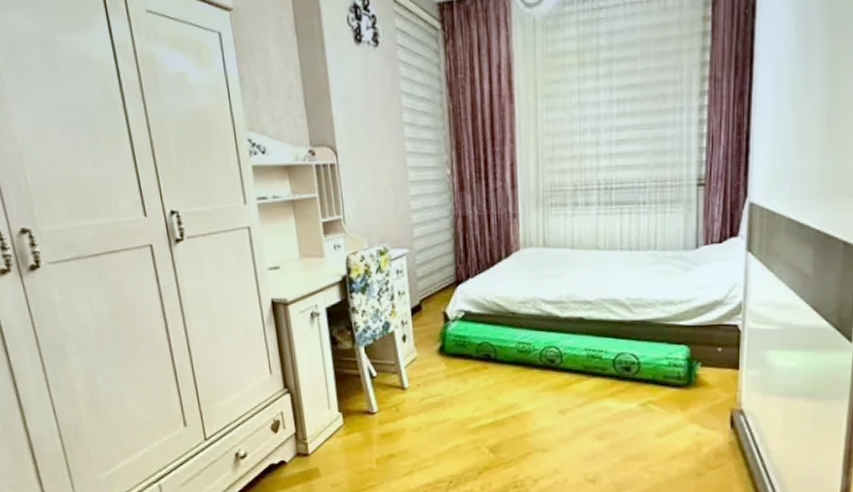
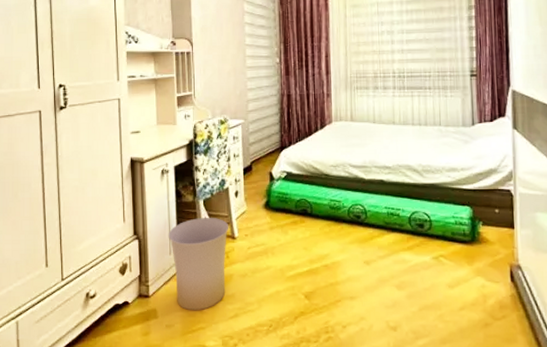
waste bin: none [325,366,398,469] -> present [168,218,229,311]

